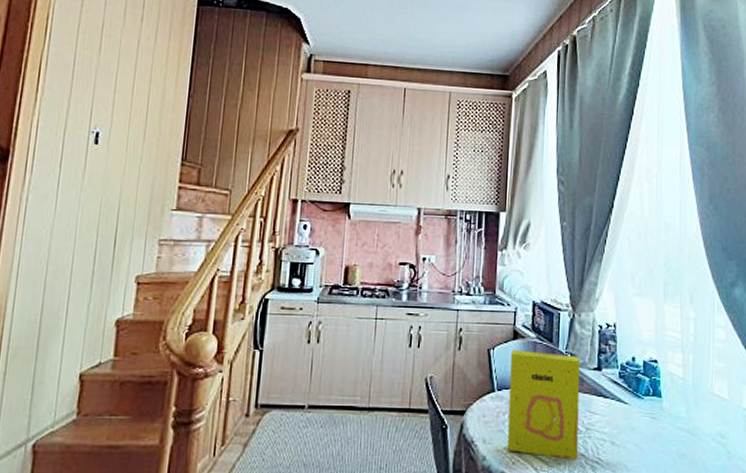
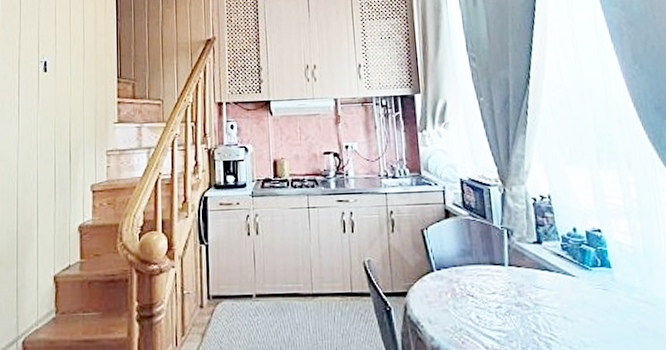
cereal box: present [507,350,581,459] -> none [445,228,529,336]

